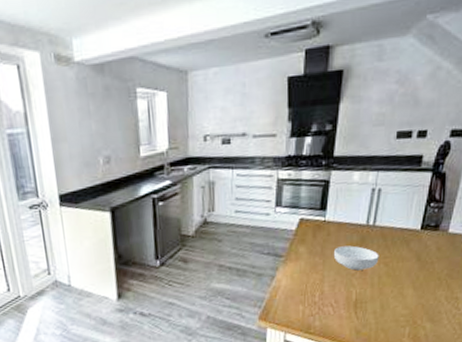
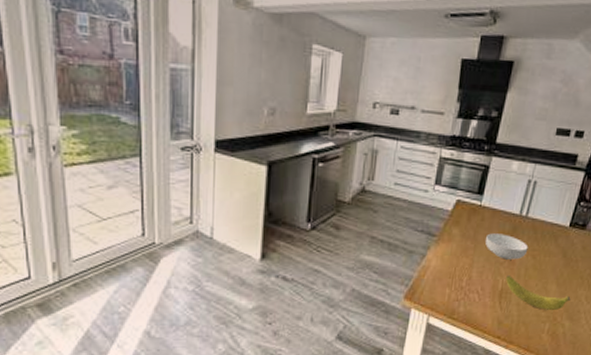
banana: none [358,285,430,315] -> present [505,275,571,311]

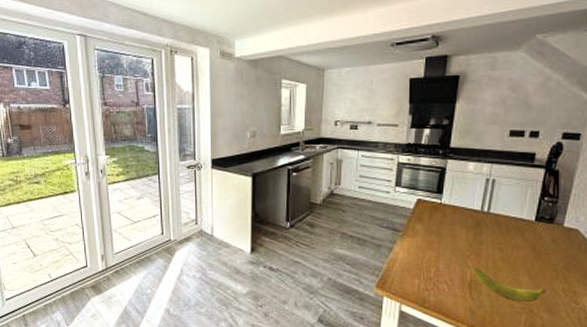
cereal bowl: present [485,233,528,260] -> none [450,228,494,253]

